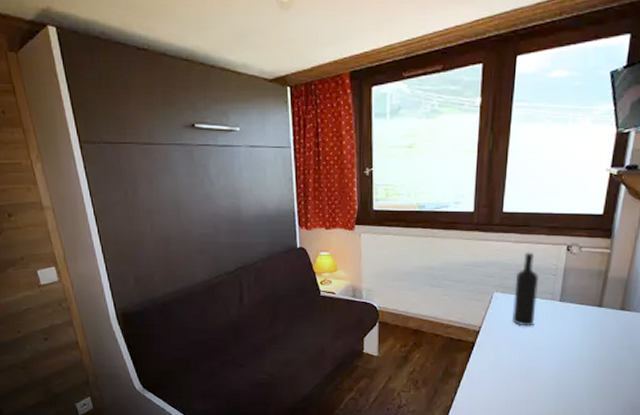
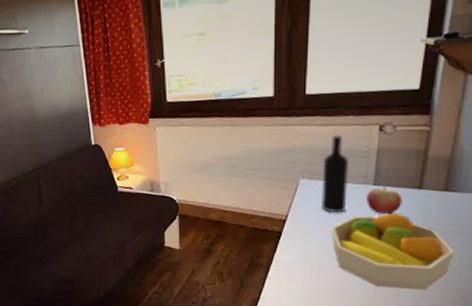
fruit bowl: none [520,327,627,402] -> present [331,212,454,291]
apple: none [552,303,585,329] -> present [365,186,403,214]

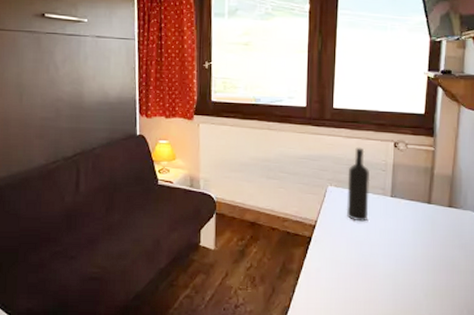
fruit bowl: present [331,212,454,291] -> none [355,224,460,304]
apple: present [365,186,403,214] -> none [384,199,415,225]

